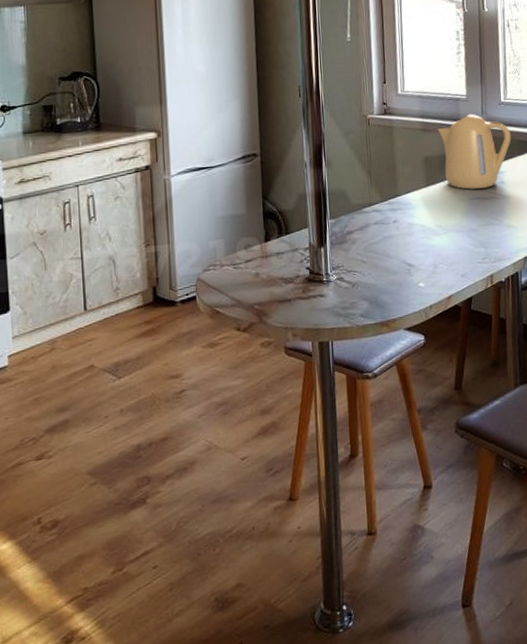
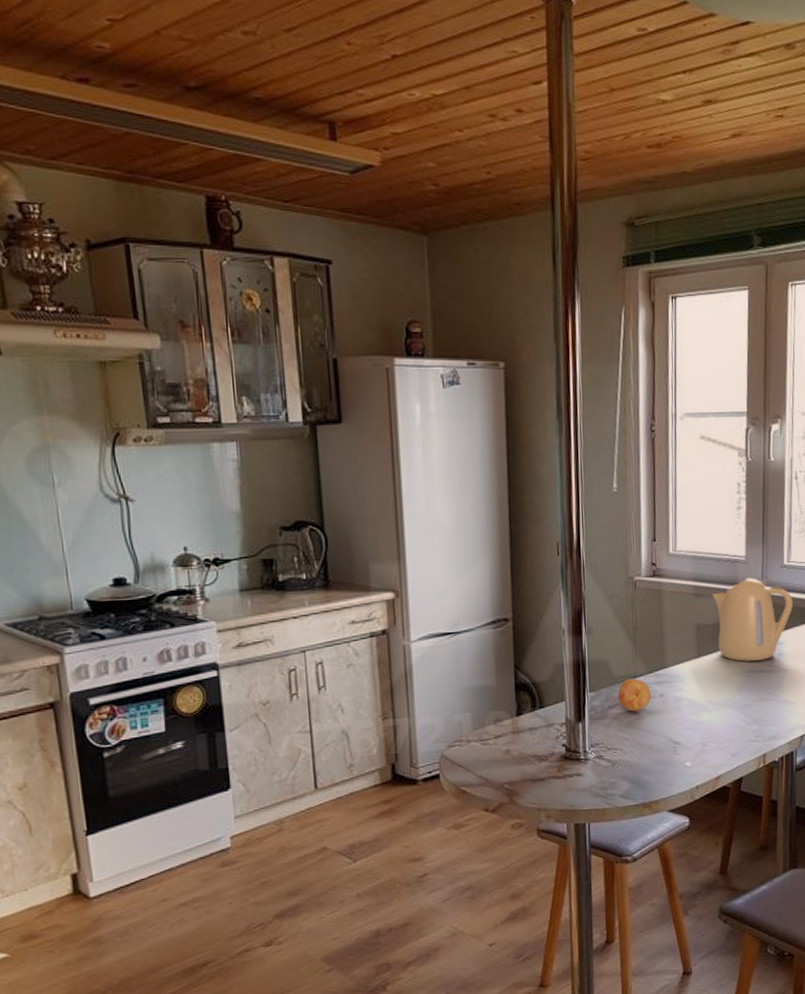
fruit: none [356,206,386,237] -> present [618,678,651,712]

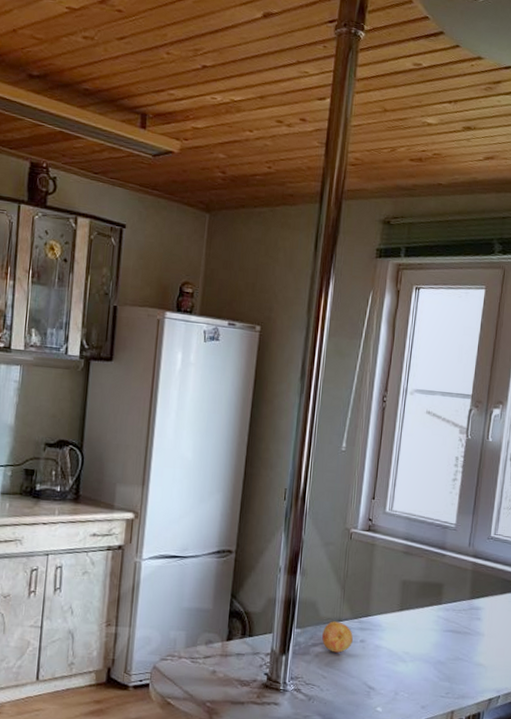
kettle: present [712,577,793,662] -> none [420,543,495,622]

